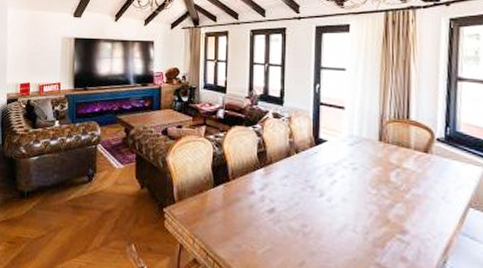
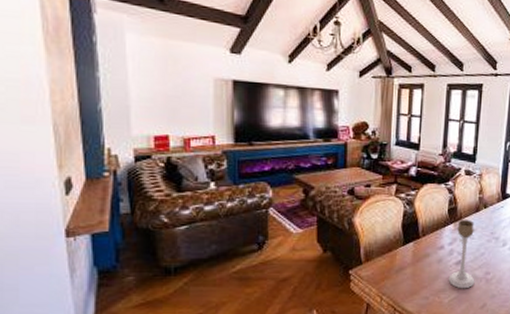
candle holder: none [261,163,291,241] -> present [448,219,475,289]

